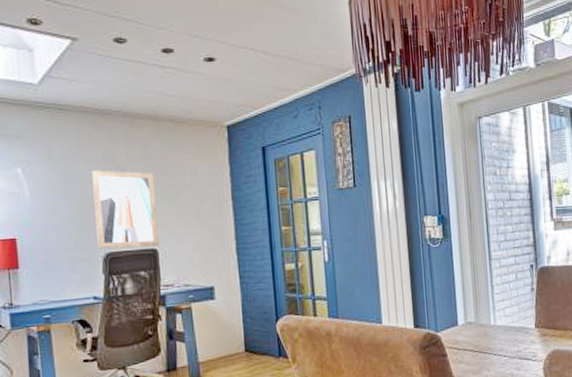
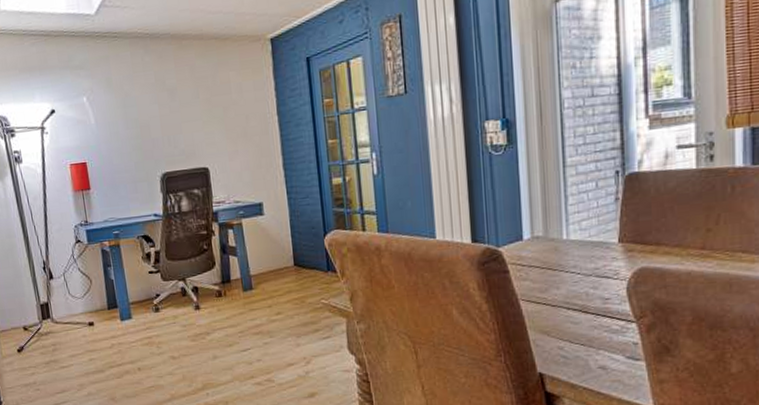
wall art: present [92,170,160,250] -> none [146,93,210,170]

